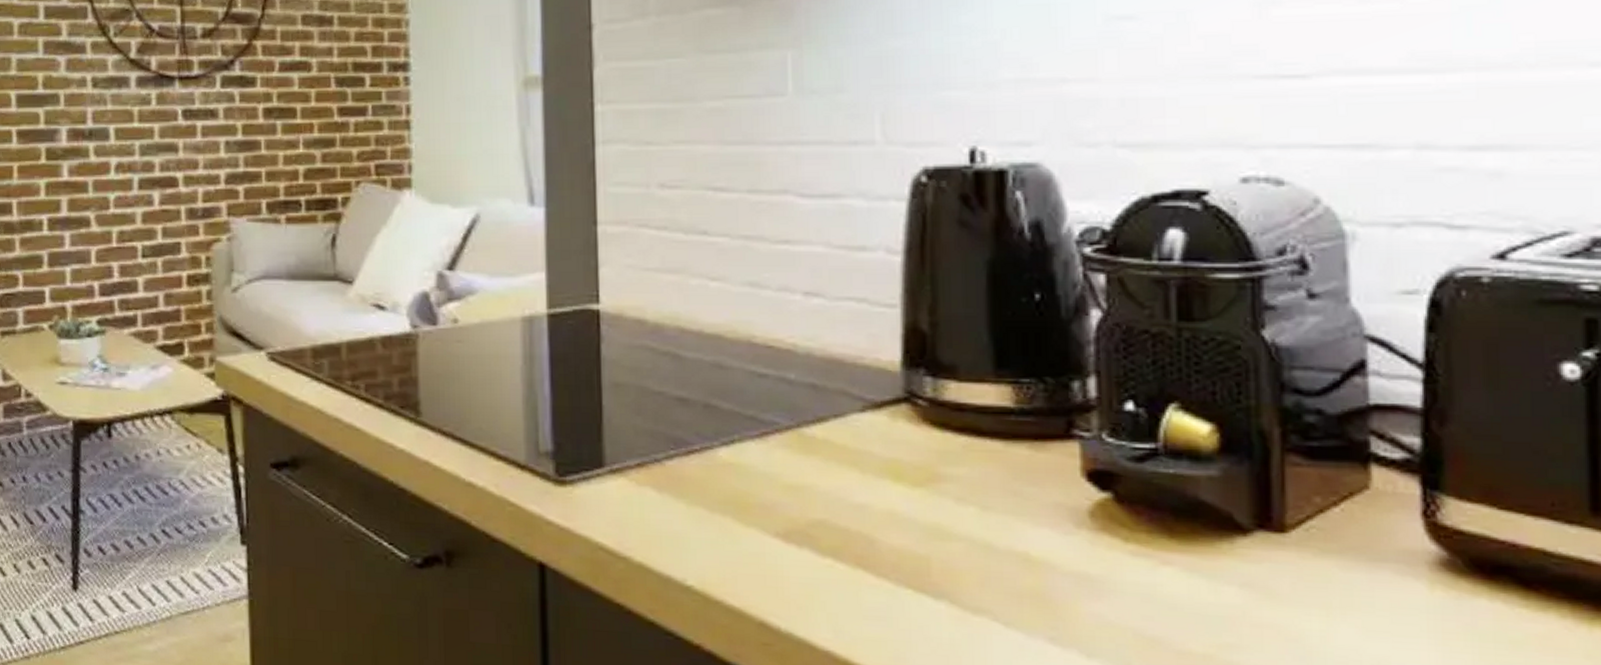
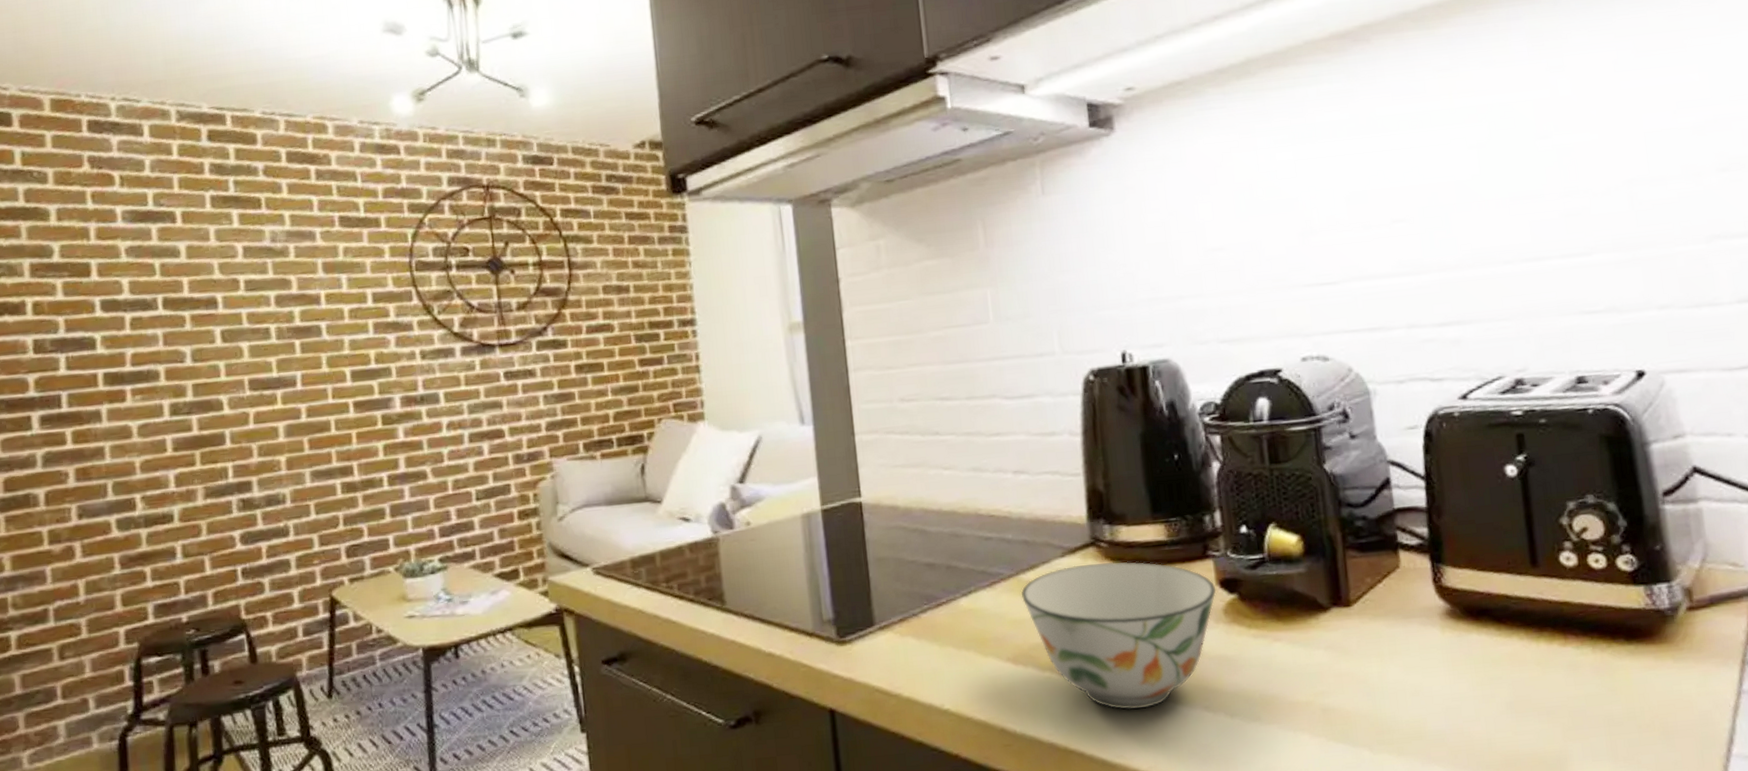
soup bowl: none [801,424,1081,627] -> present [1021,561,1217,710]

